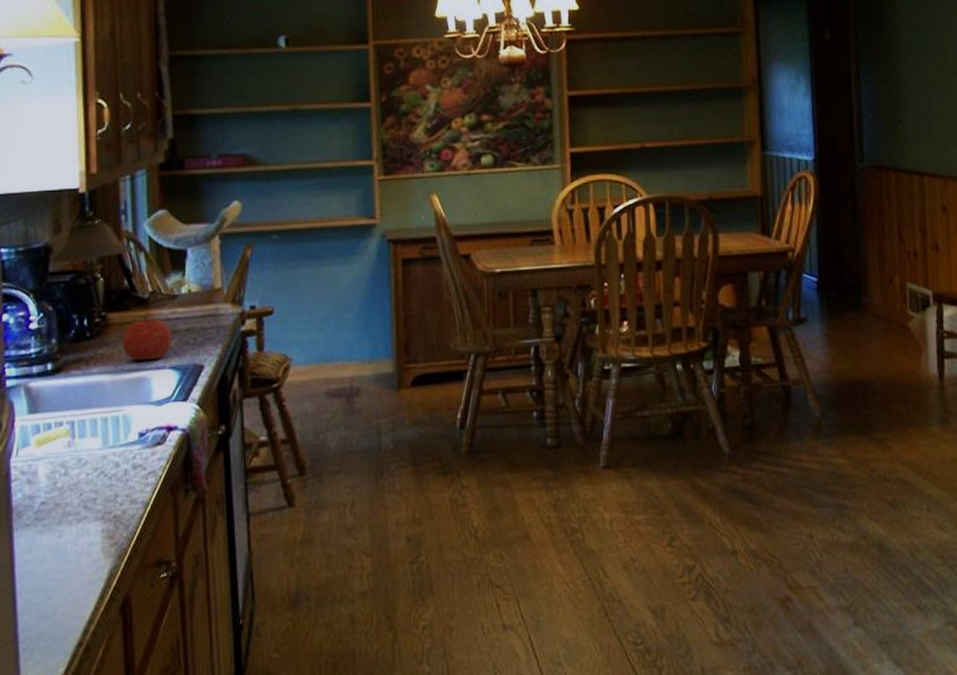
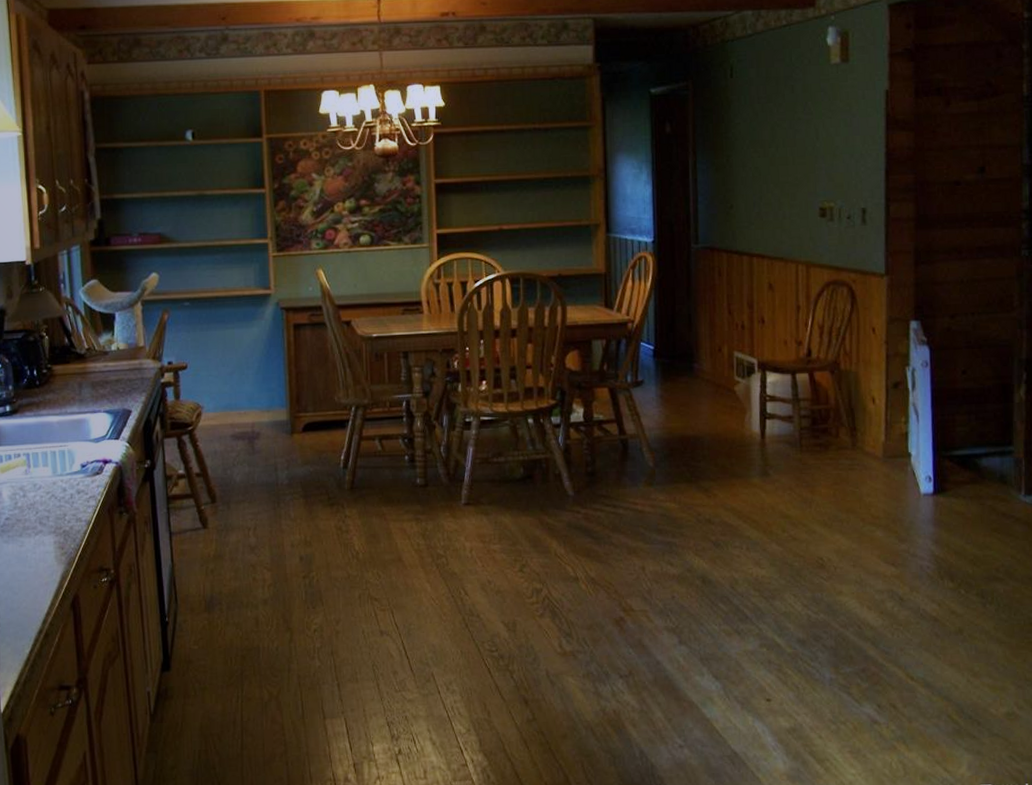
fruit: present [122,315,172,361] -> none [65,368,105,406]

